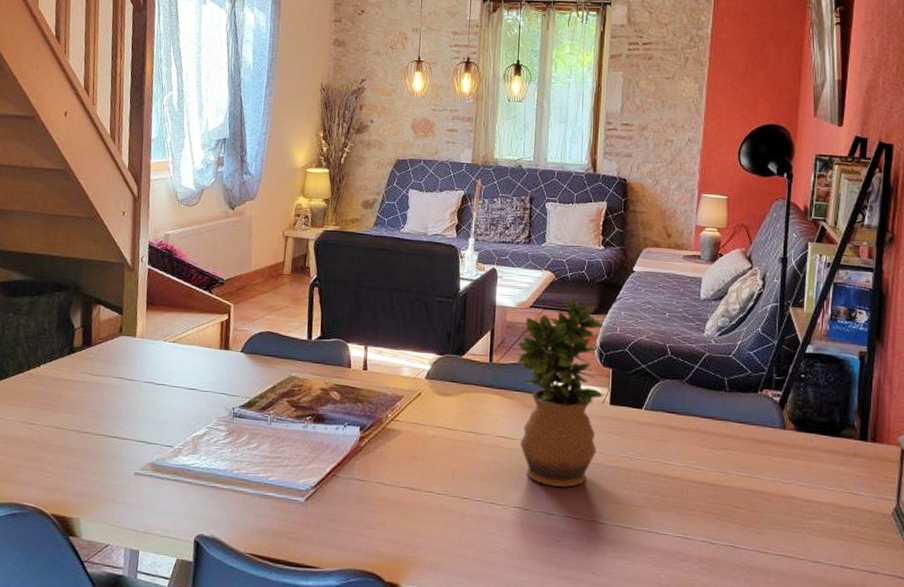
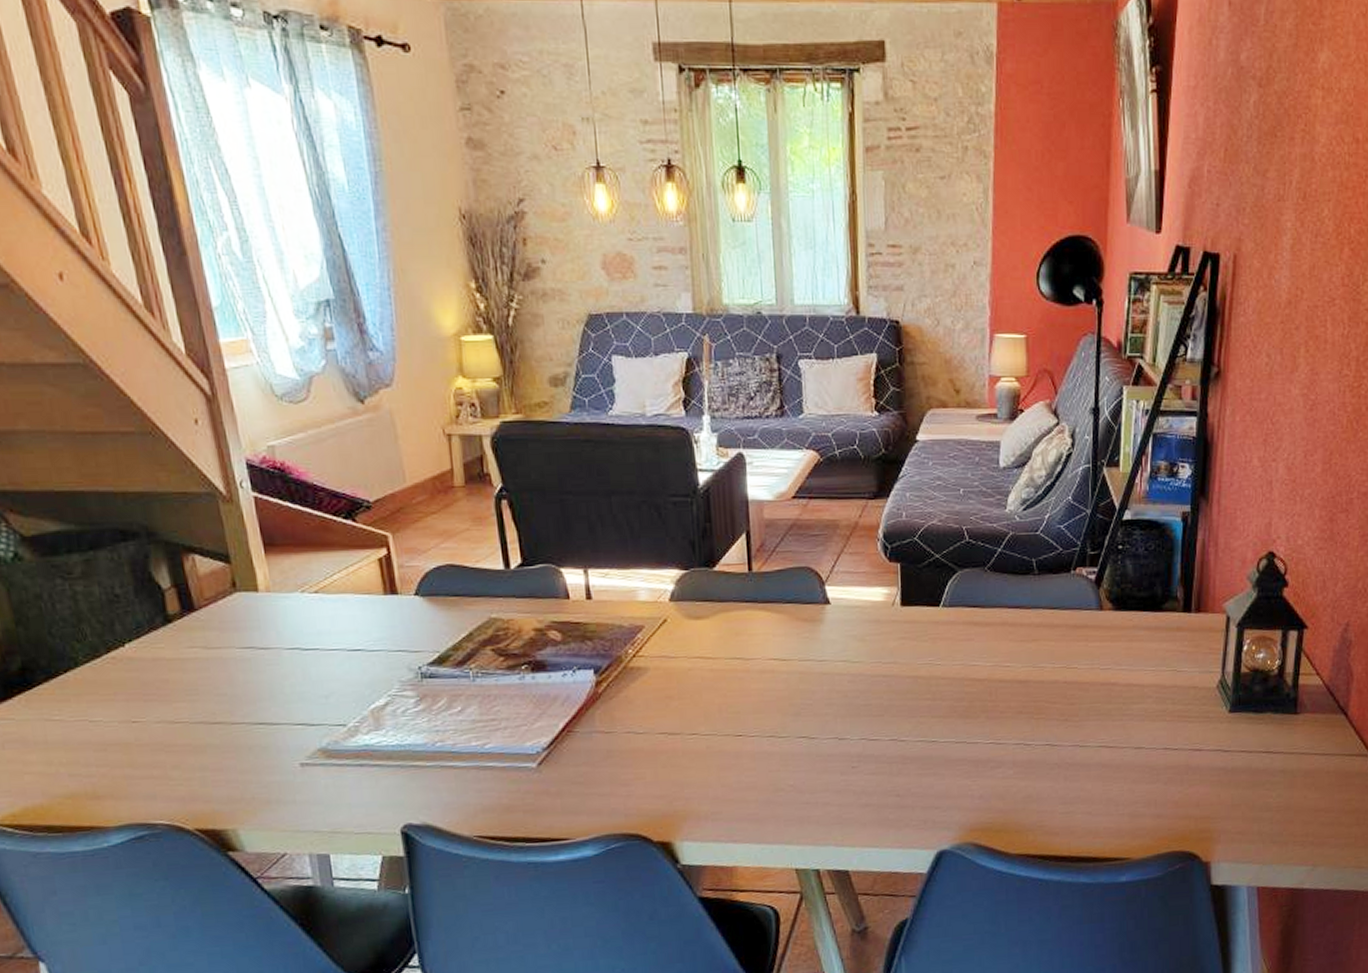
potted plant: present [517,297,605,487] -> none [781,481,892,708]

